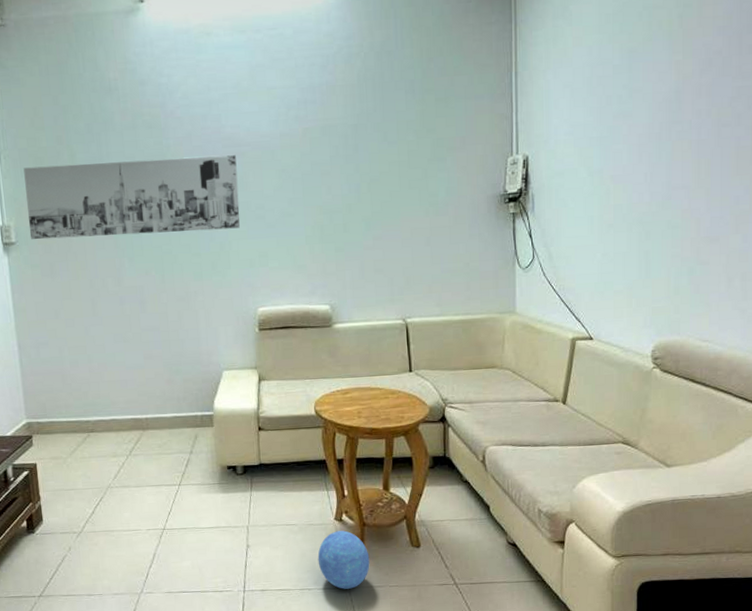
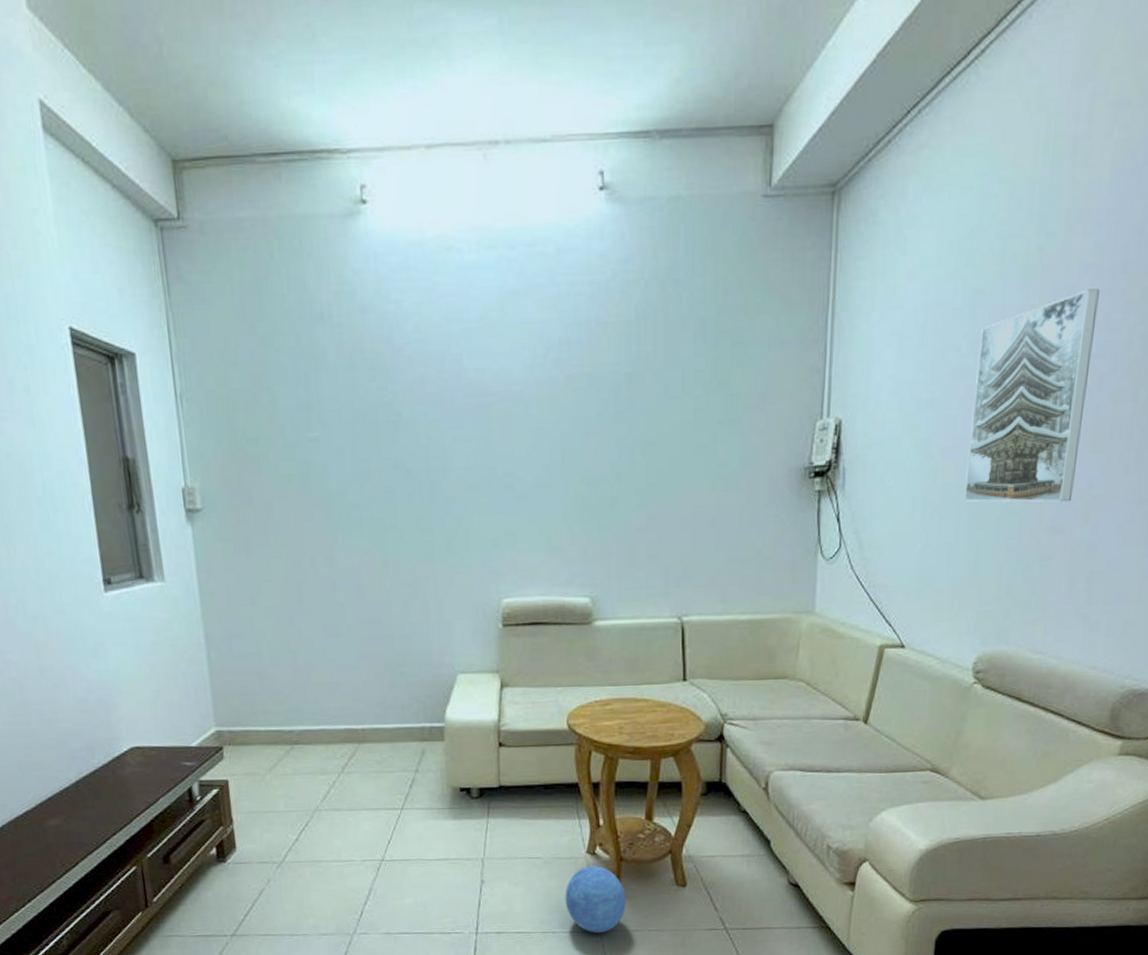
wall art: present [23,155,240,240] -> none [211,407,483,507]
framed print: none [634,46,731,219] -> present [964,289,1100,502]

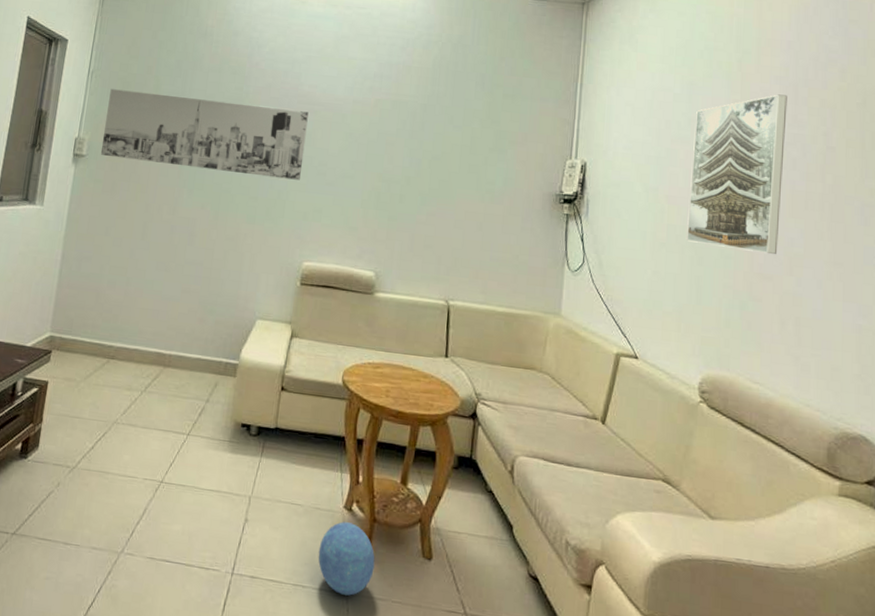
wall art: none [211,407,483,507] -> present [100,89,309,180]

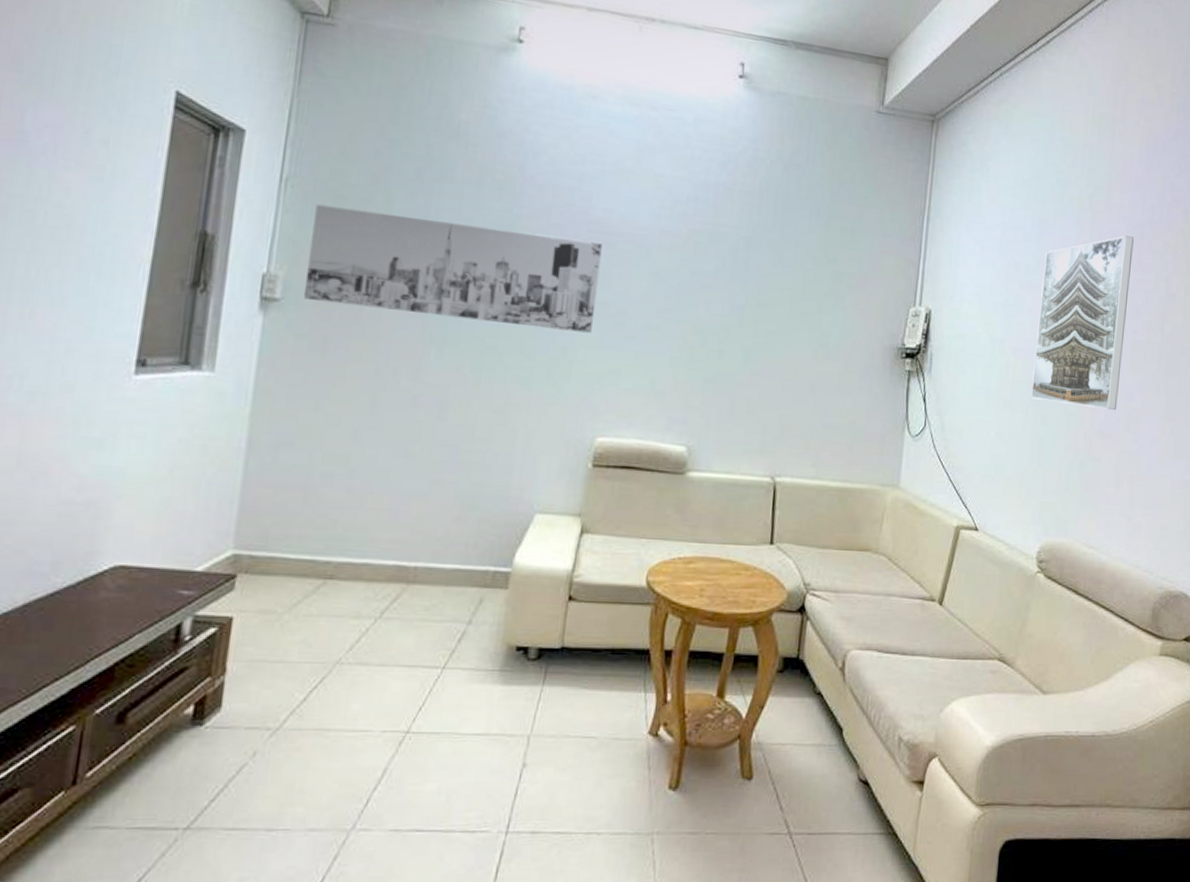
ball: present [318,521,375,596] -> none [616,750,686,835]

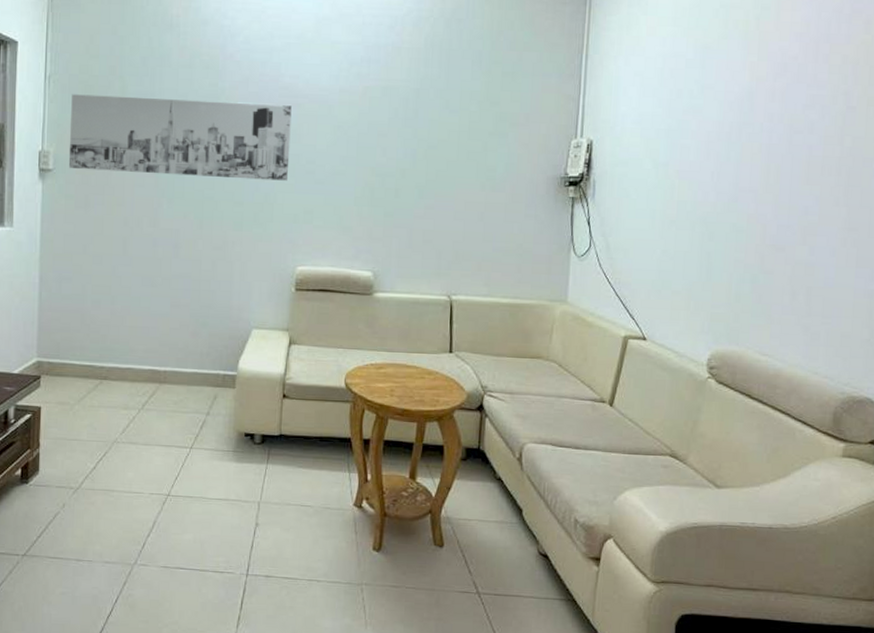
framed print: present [1031,235,1134,411] -> none [697,52,808,225]

